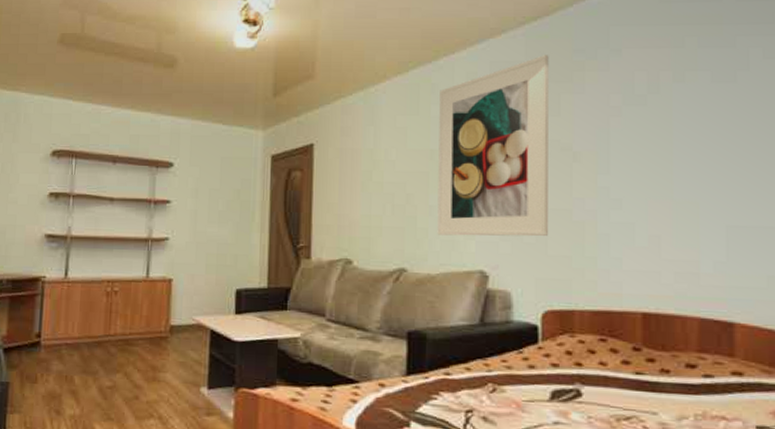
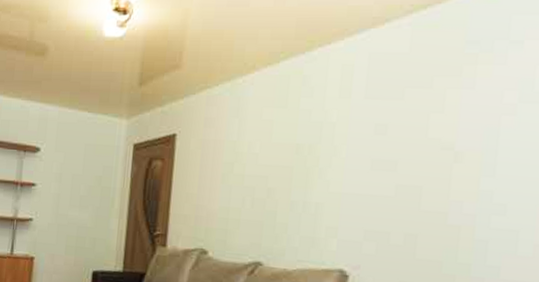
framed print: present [437,55,549,237] -> none [297,46,437,239]

